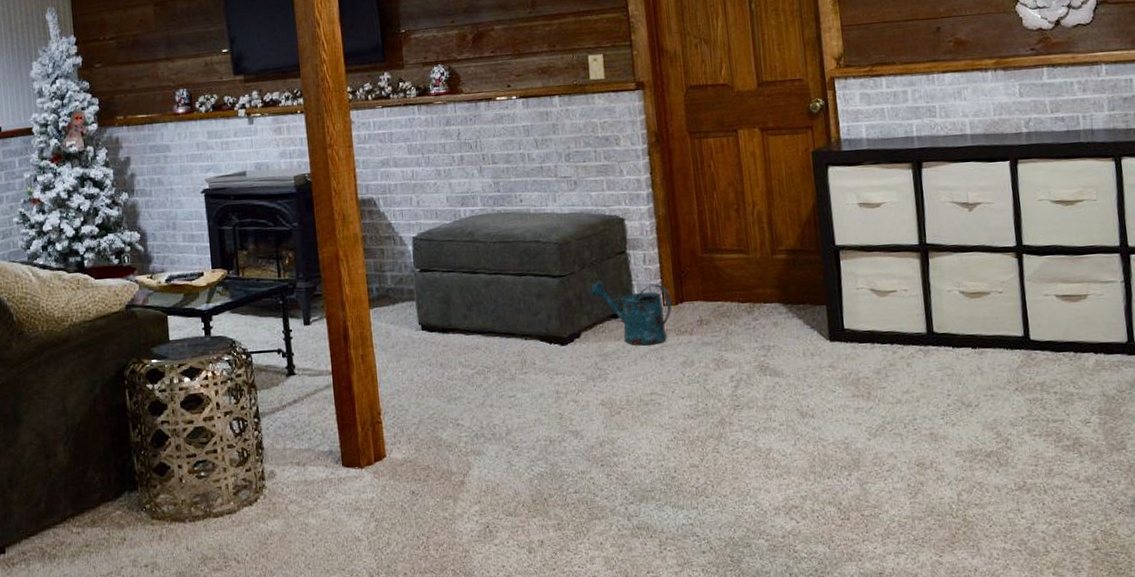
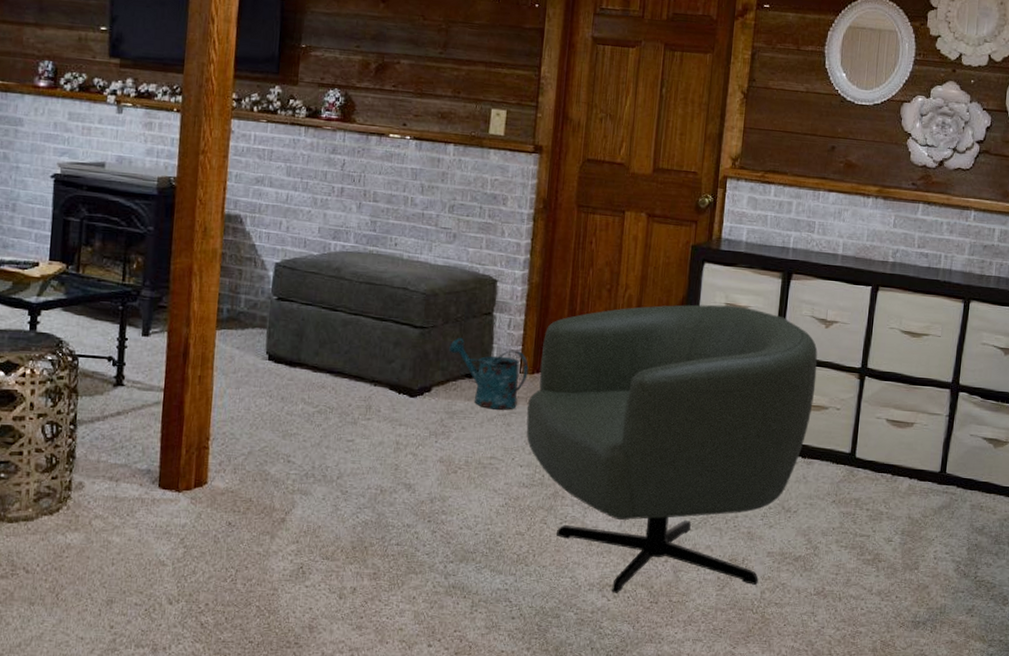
armchair: none [677,204,973,514] -> present [526,304,818,593]

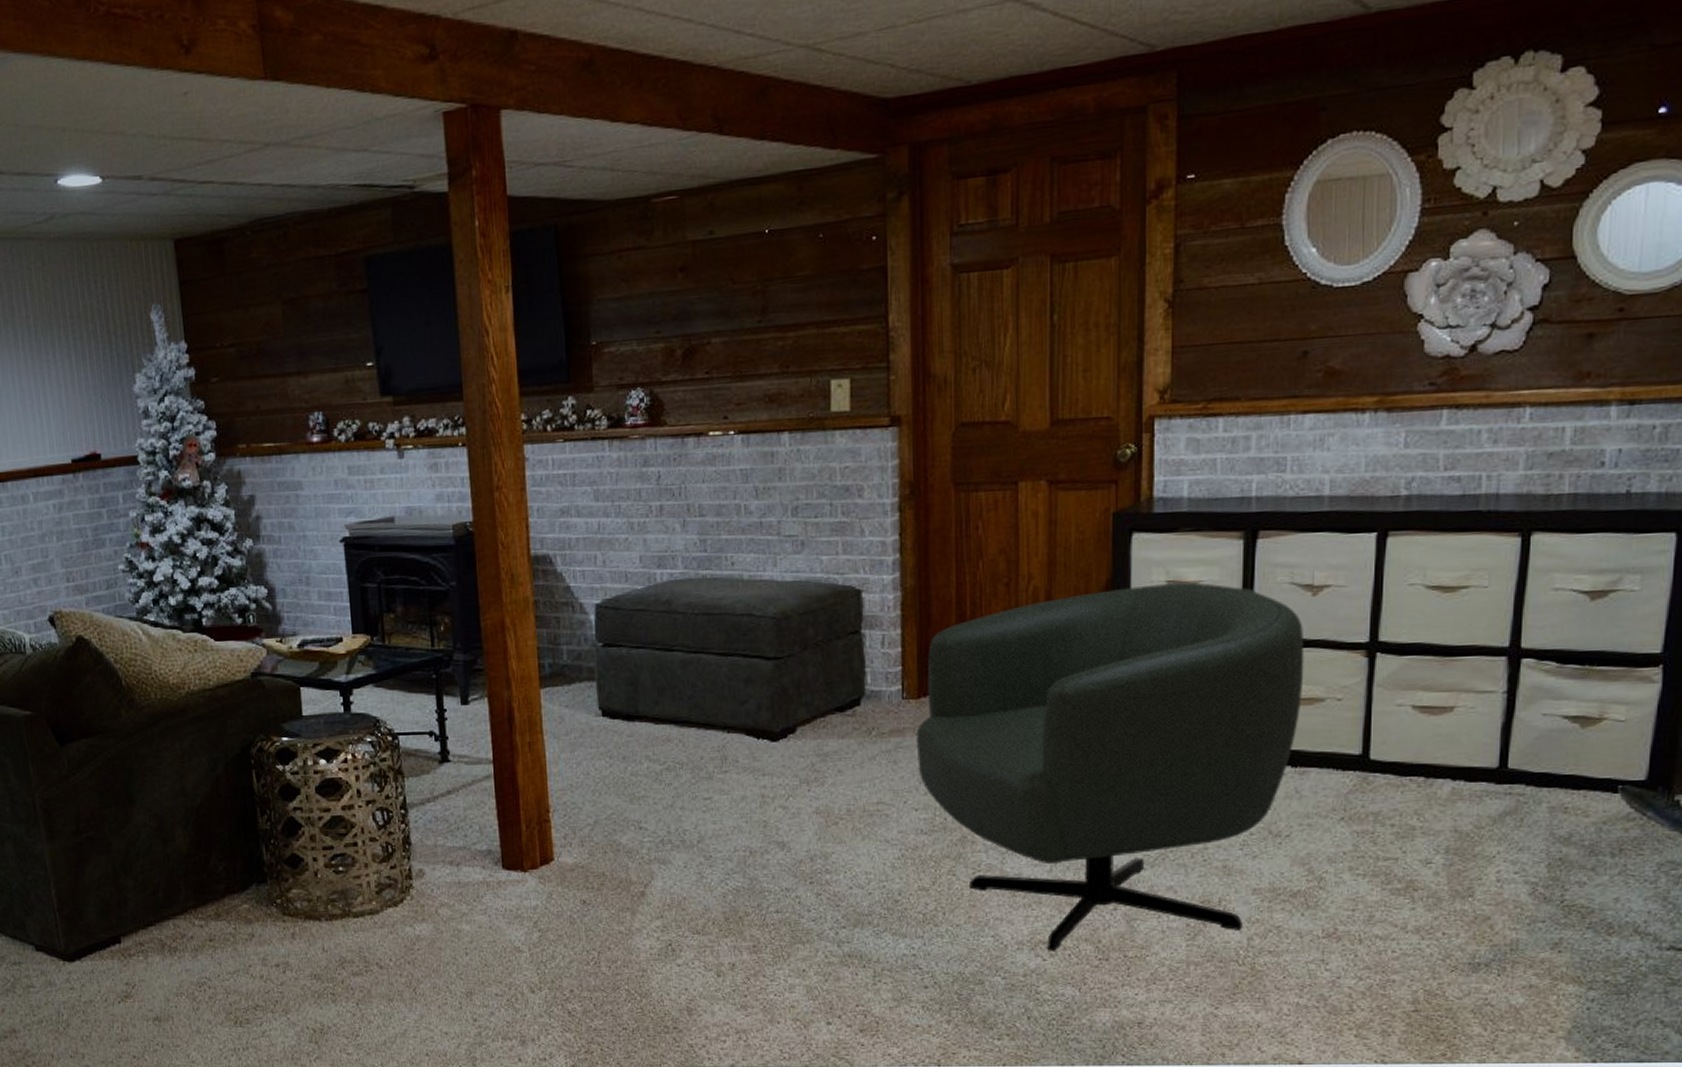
watering can: present [449,337,529,410] -> none [812,664,913,746]

